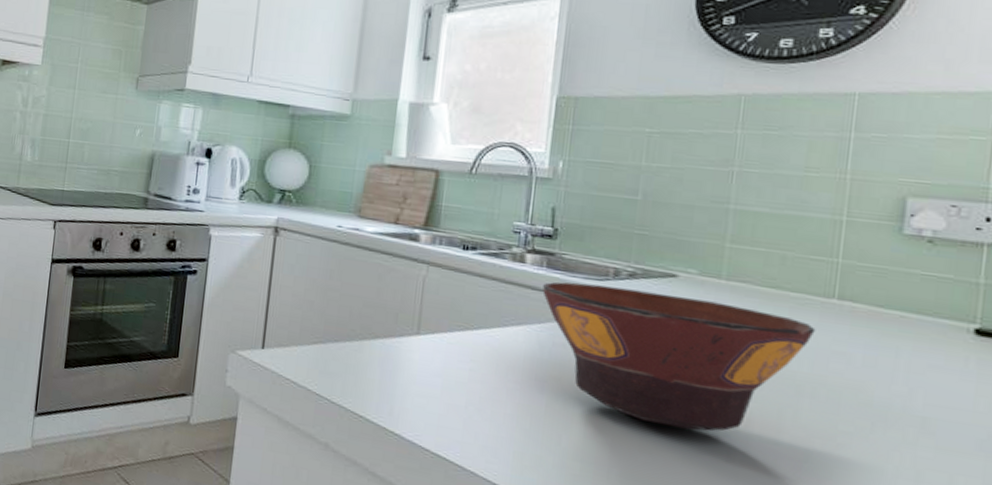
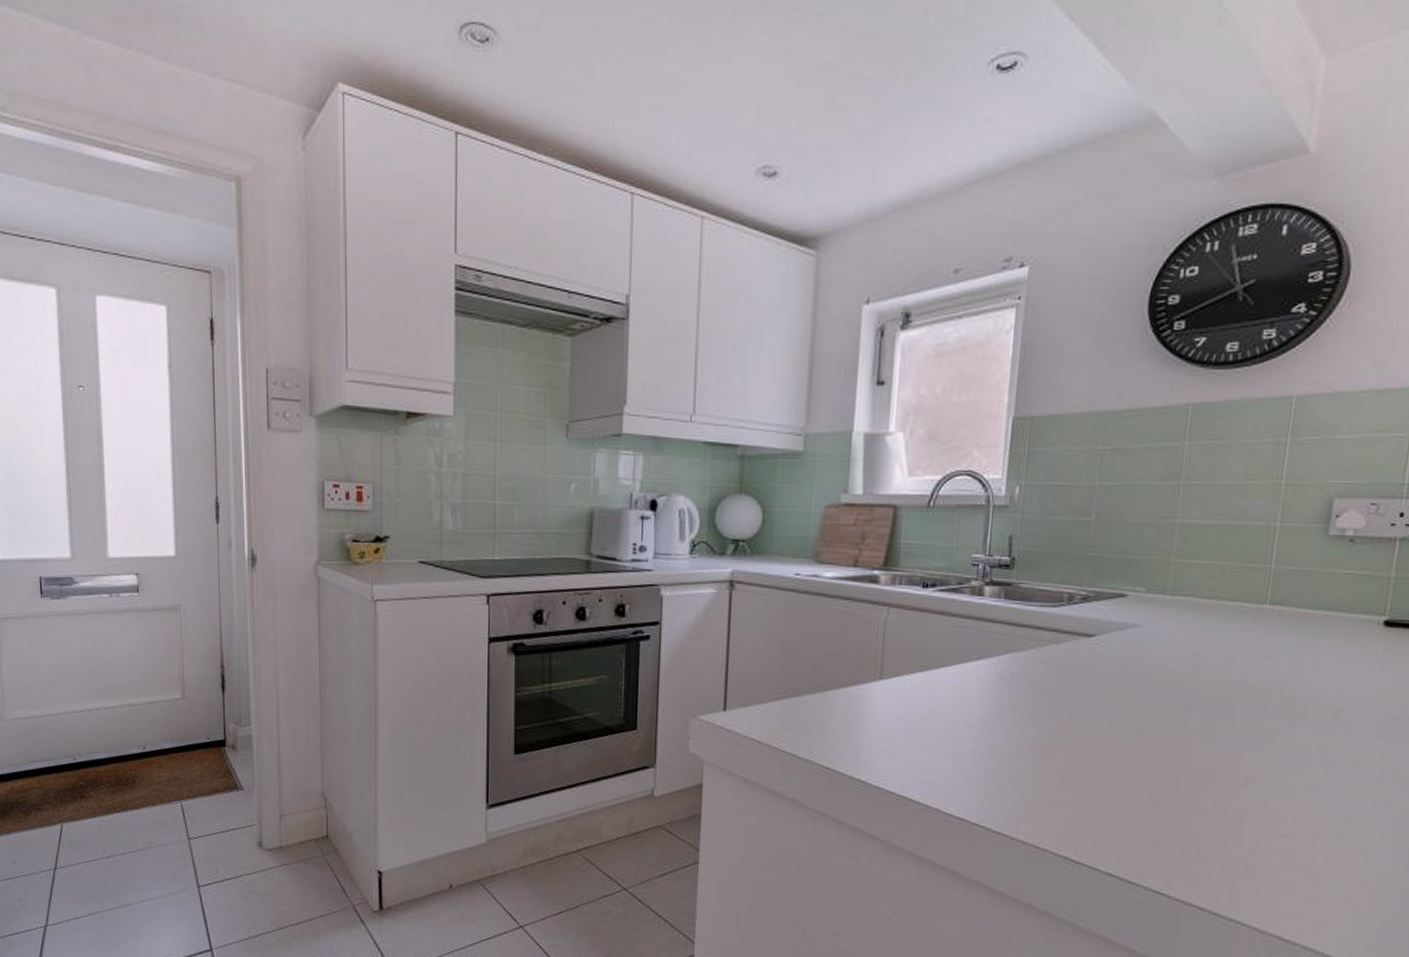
bowl: present [543,281,816,432] -> none [1001,611,1249,744]

